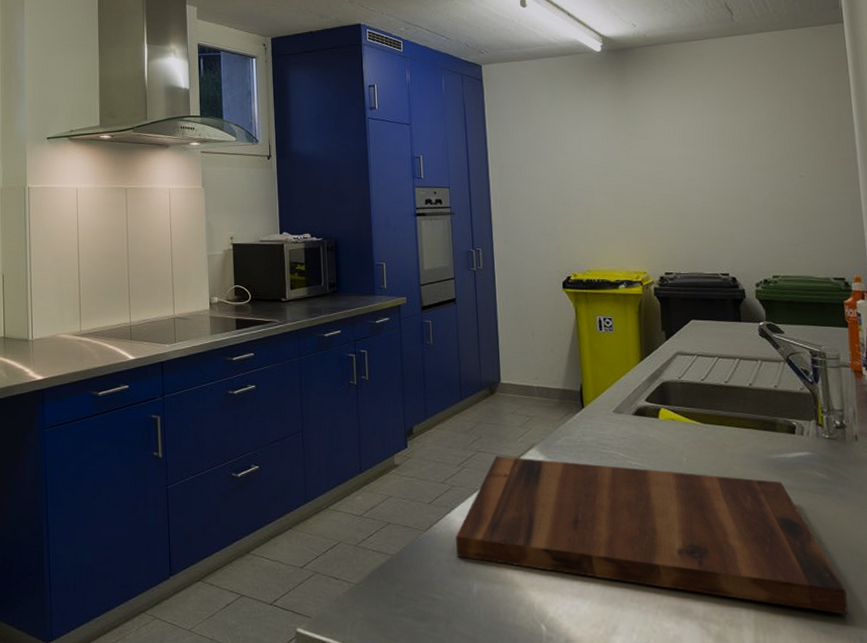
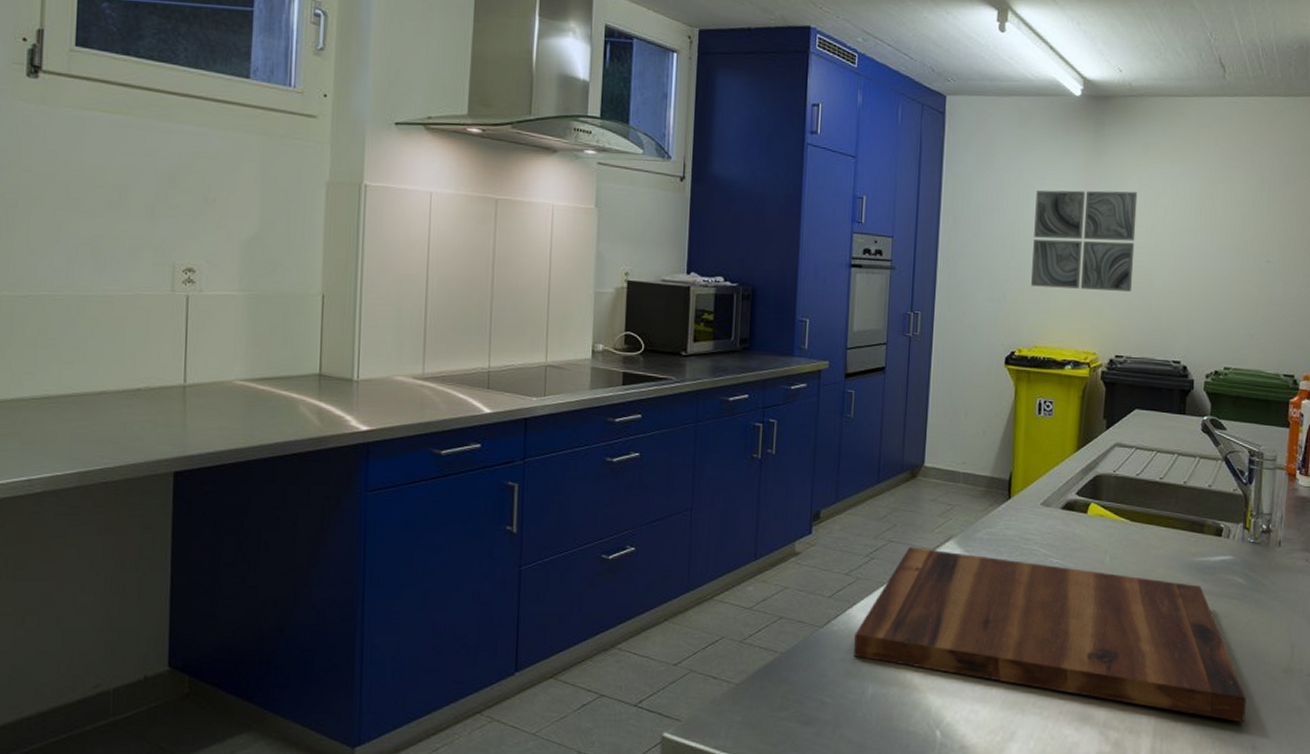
wall art: none [572,127,673,218] -> present [1031,190,1138,291]

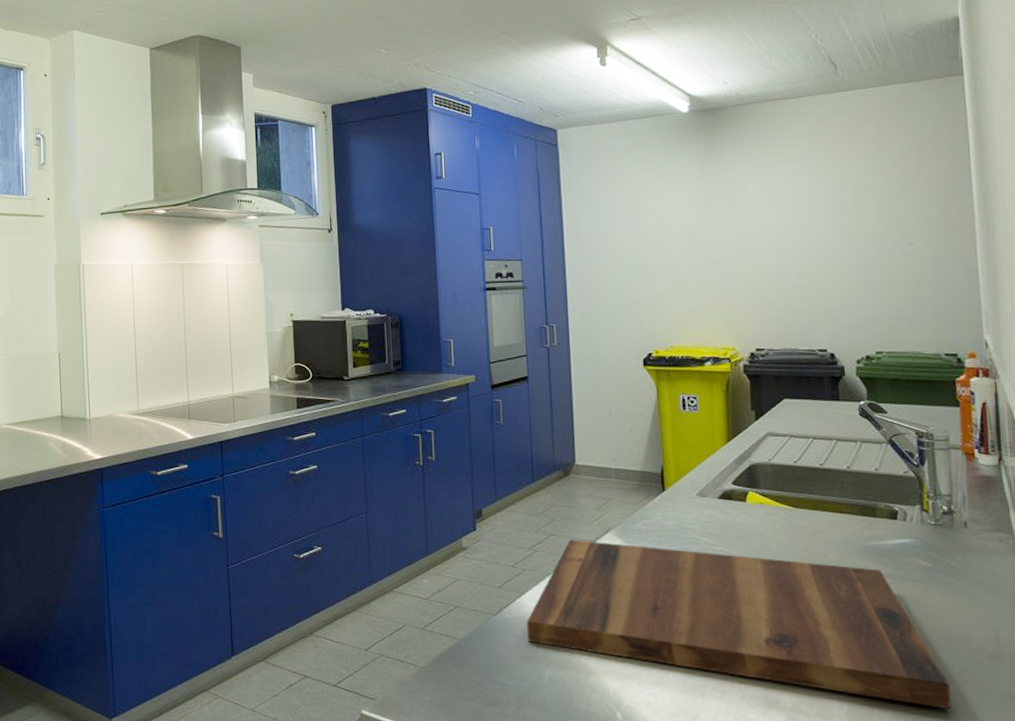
wall art: present [1031,190,1138,291] -> none [655,192,766,291]

